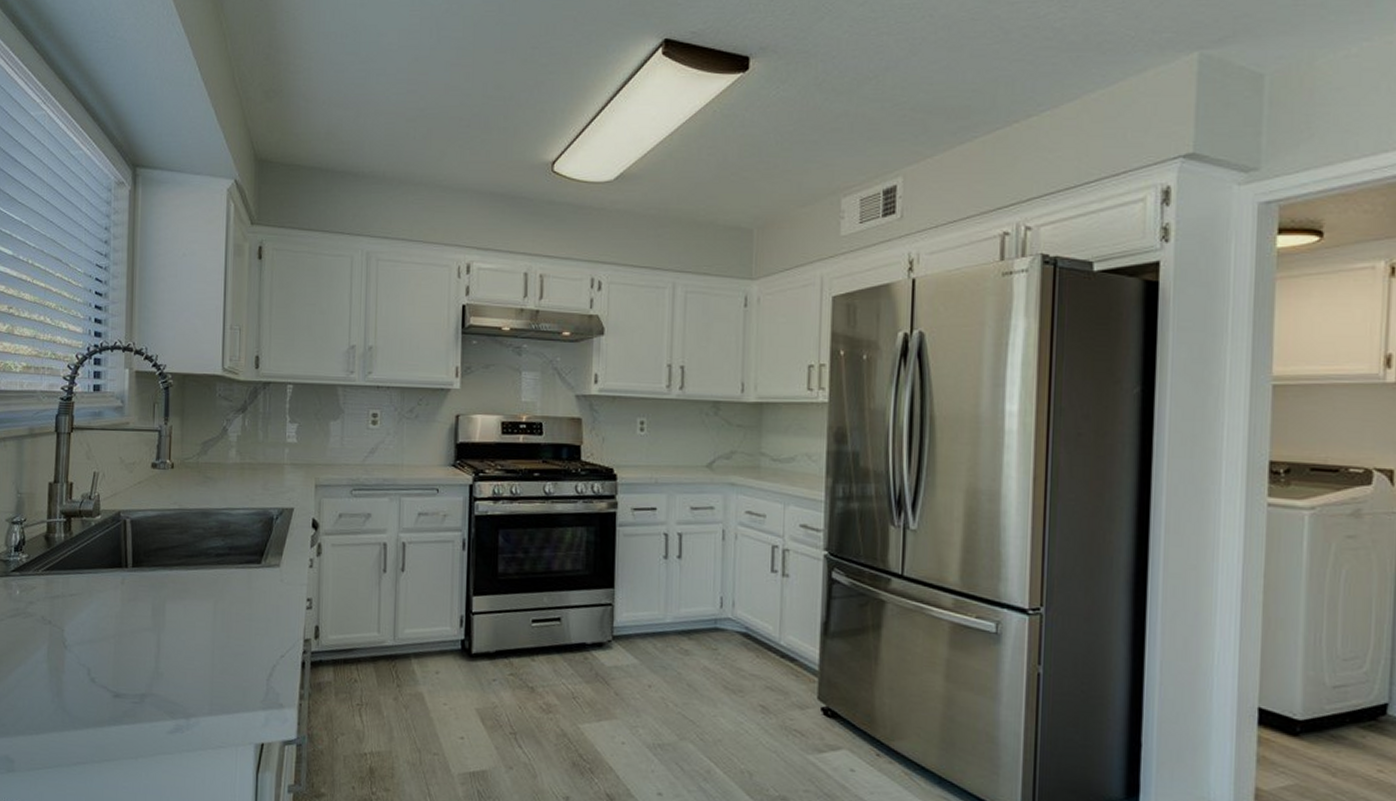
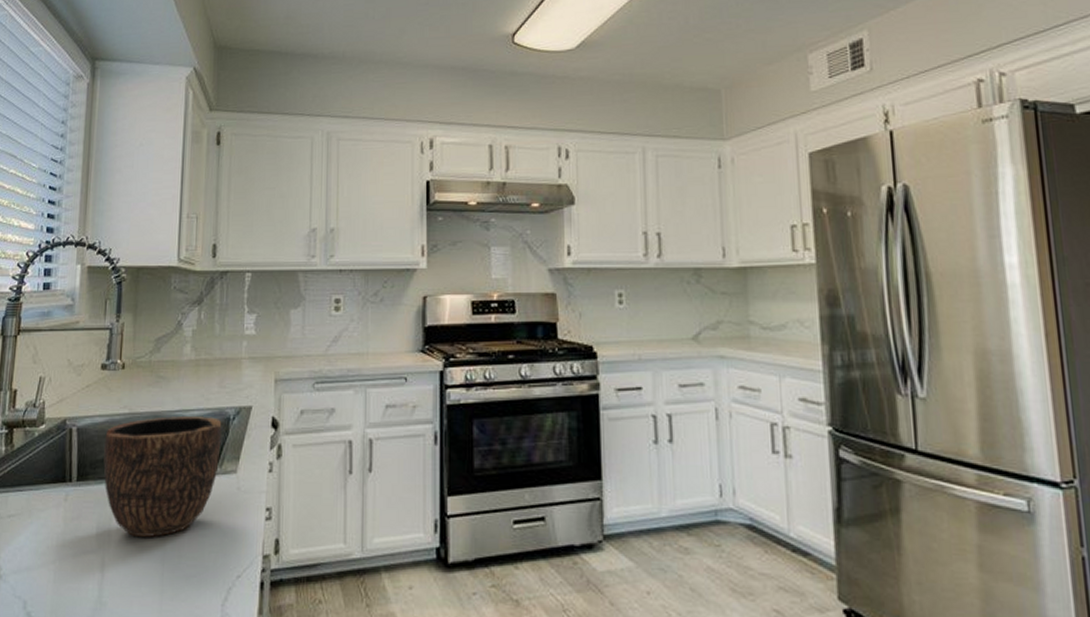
bowl: none [156,513,266,619] -> present [104,416,222,537]

